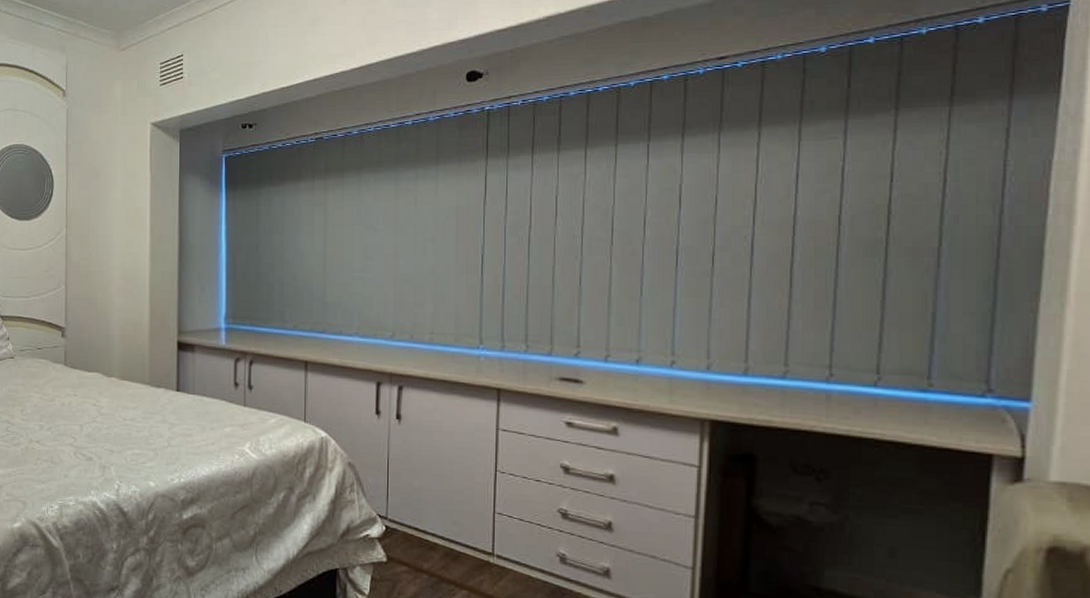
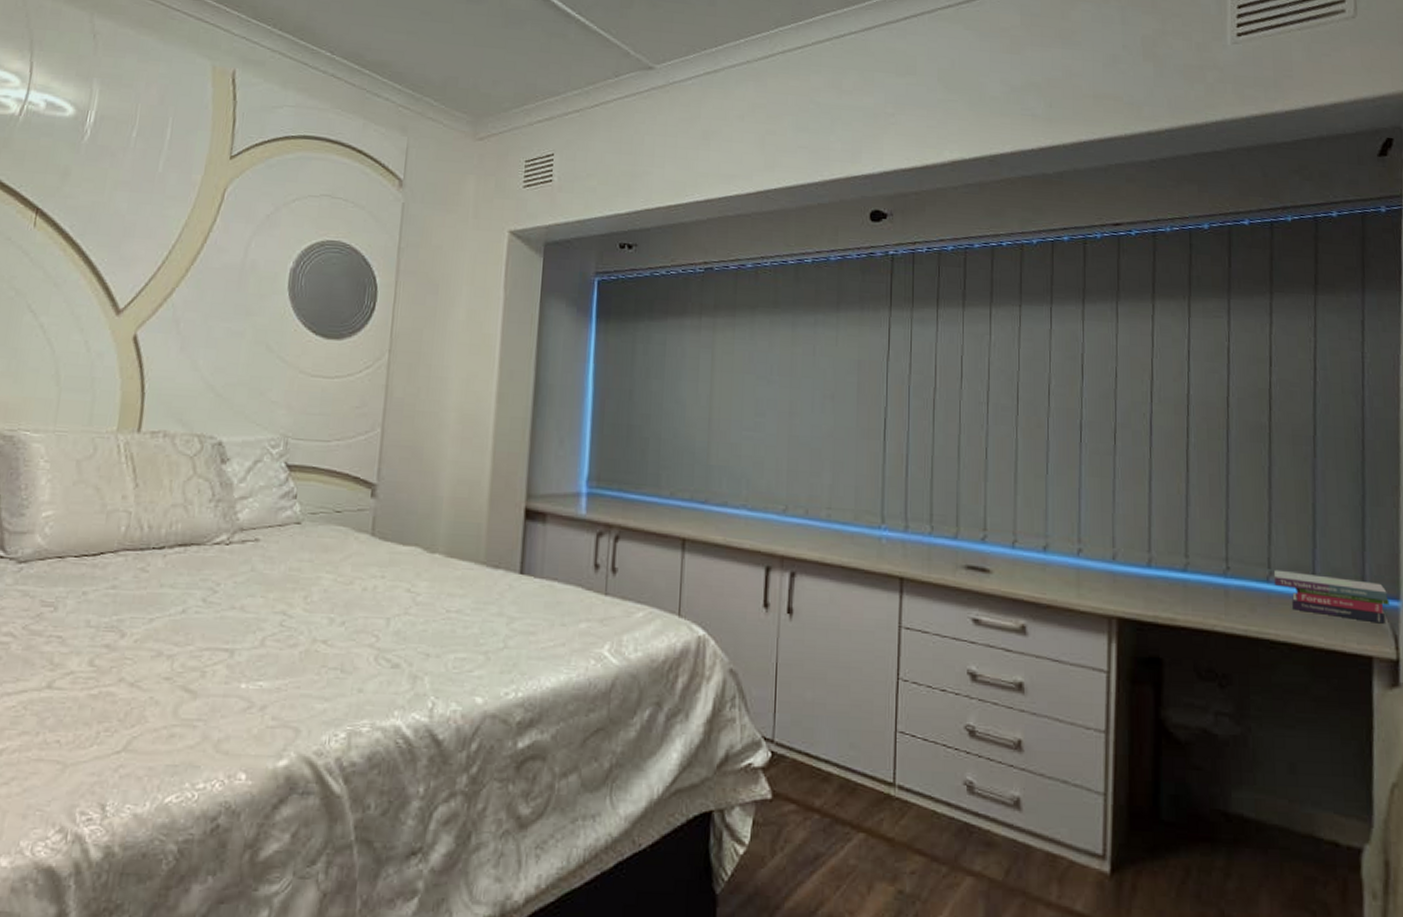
books: none [882,375,1017,424] -> present [1274,569,1389,624]

